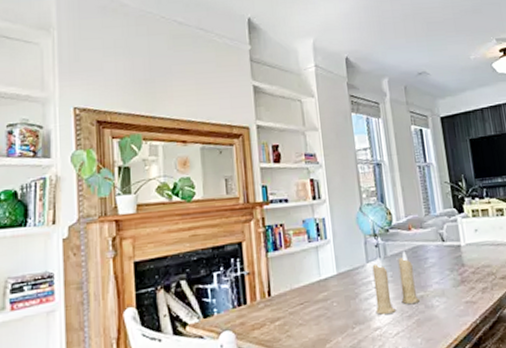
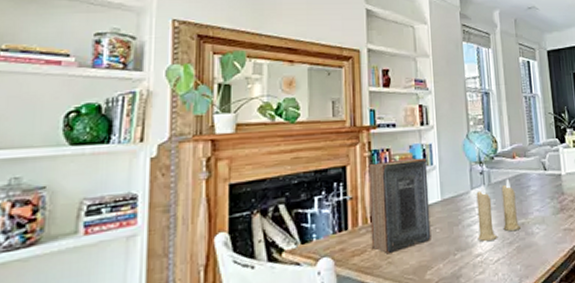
book: none [263,232,329,328] -> present [368,158,431,255]

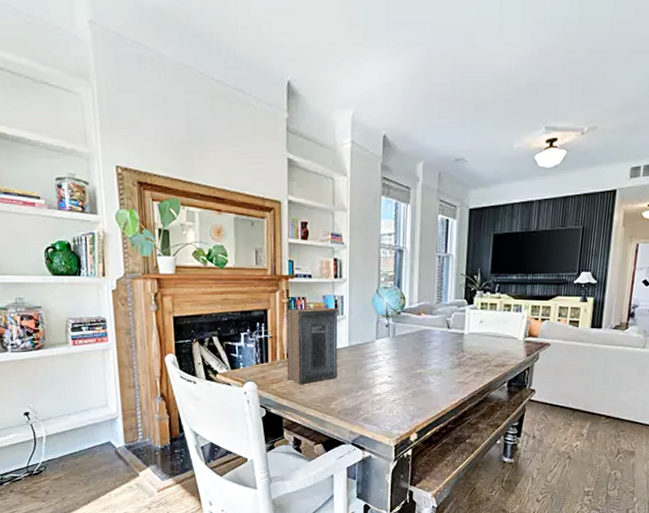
candle: present [476,178,522,241] -> none [378,332,419,384]

